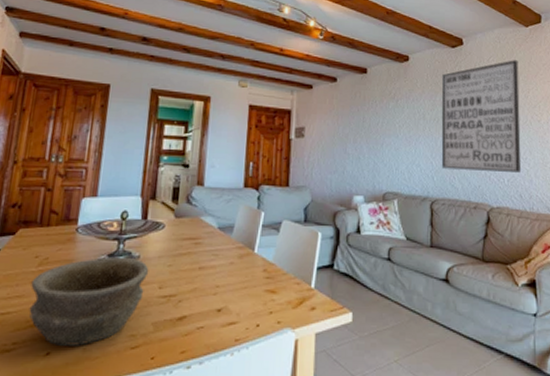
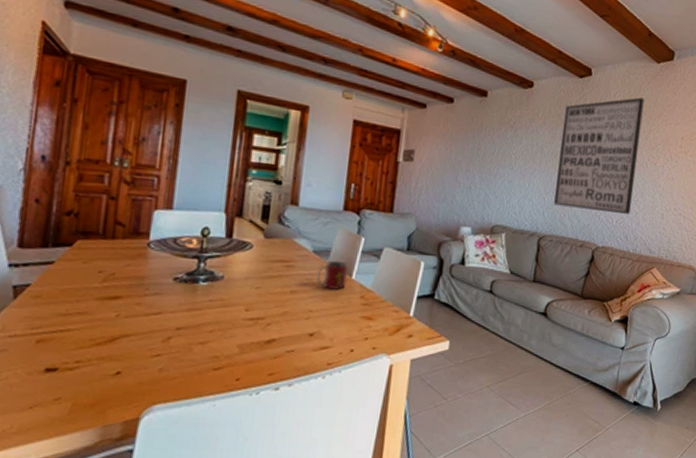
bowl: present [29,256,149,346] -> none [93,276,235,366]
mug: none [222,235,251,264] -> present [316,260,349,290]

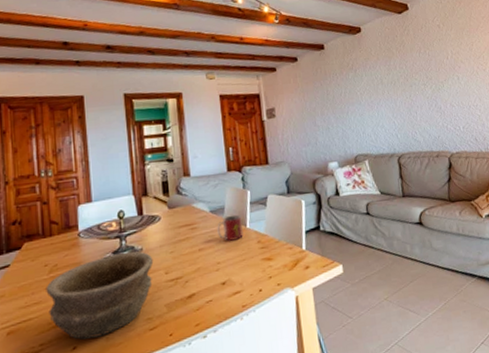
bowl: none [93,276,235,366] -> present [46,251,154,340]
wall art: present [553,97,645,214] -> none [393,17,473,126]

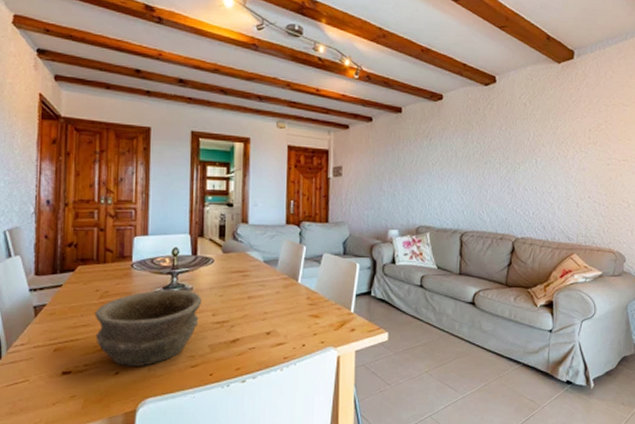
mug: present [217,214,243,241] -> none [268,268,294,293]

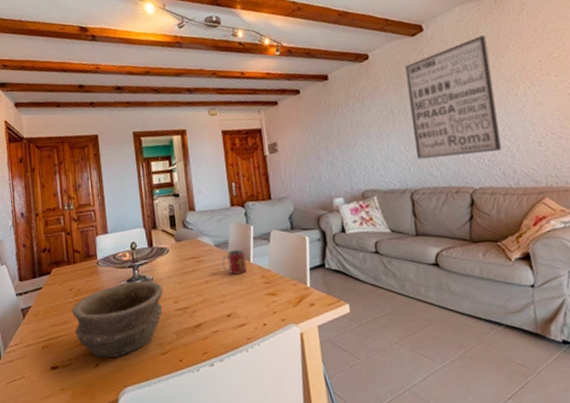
mug: none [268,268,294,293] -> present [221,249,247,275]
wall art: none [471,97,549,206] -> present [405,35,501,159]

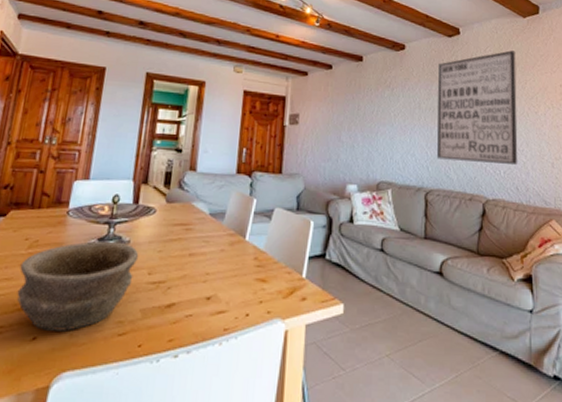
mug: present [221,249,247,275] -> none [213,222,242,252]

